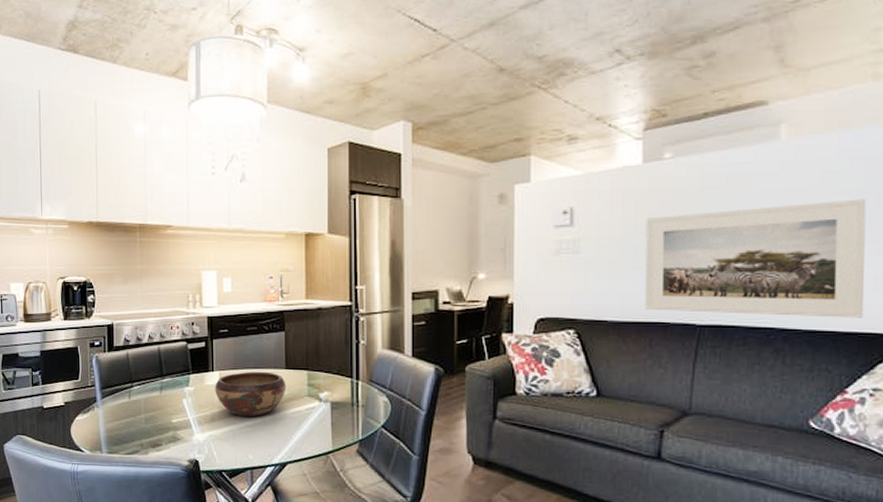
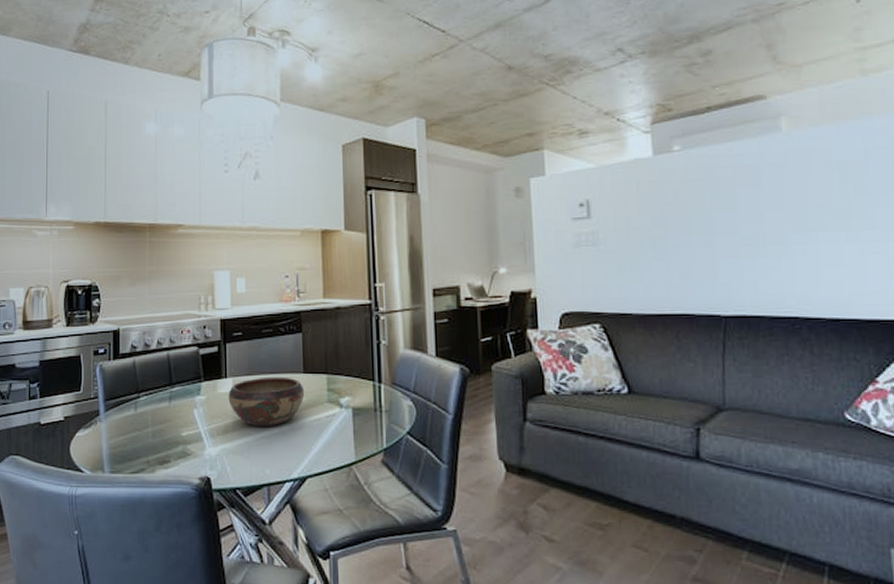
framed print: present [645,199,867,318] -> none [661,187,884,305]

